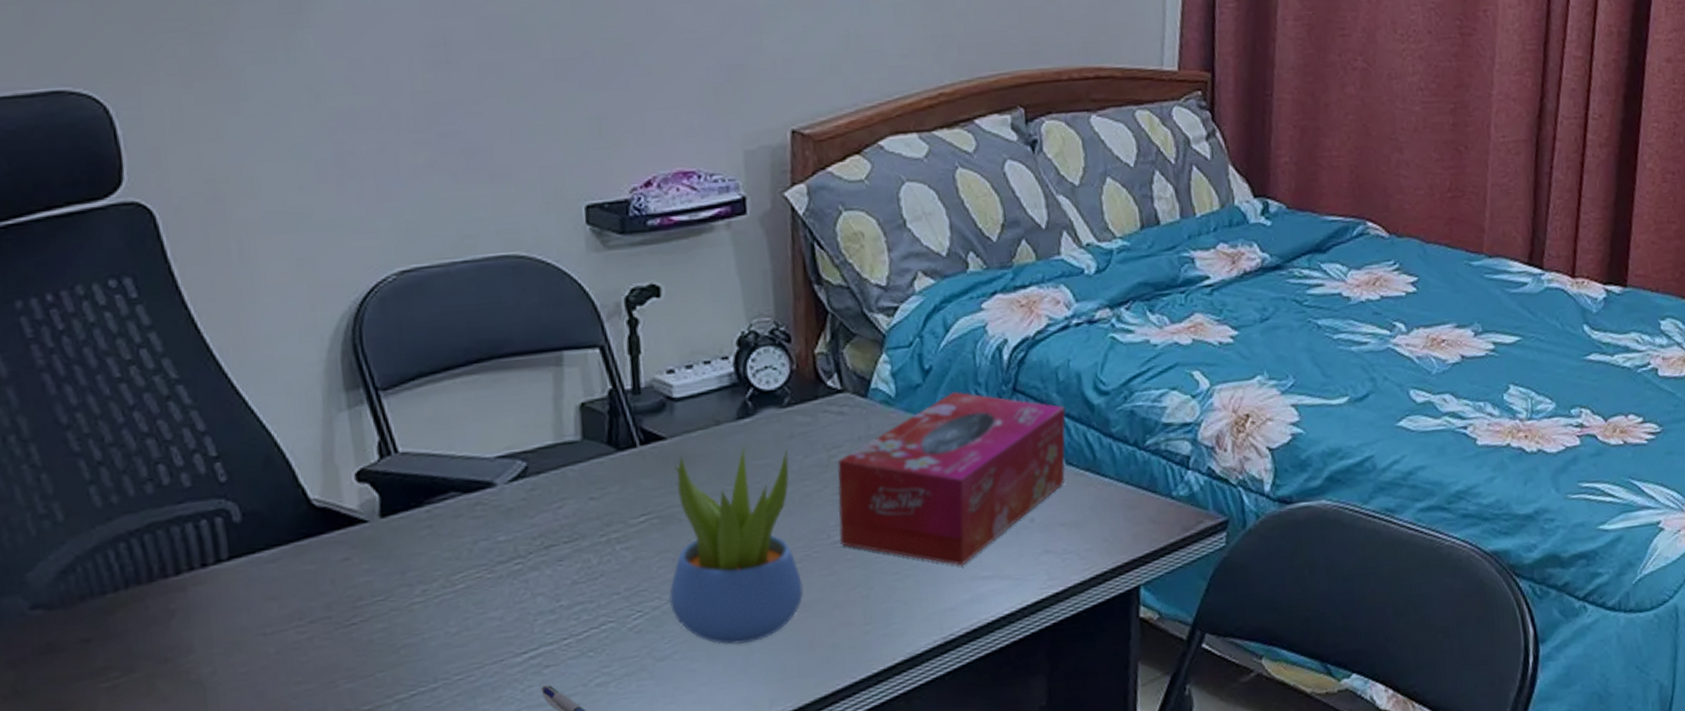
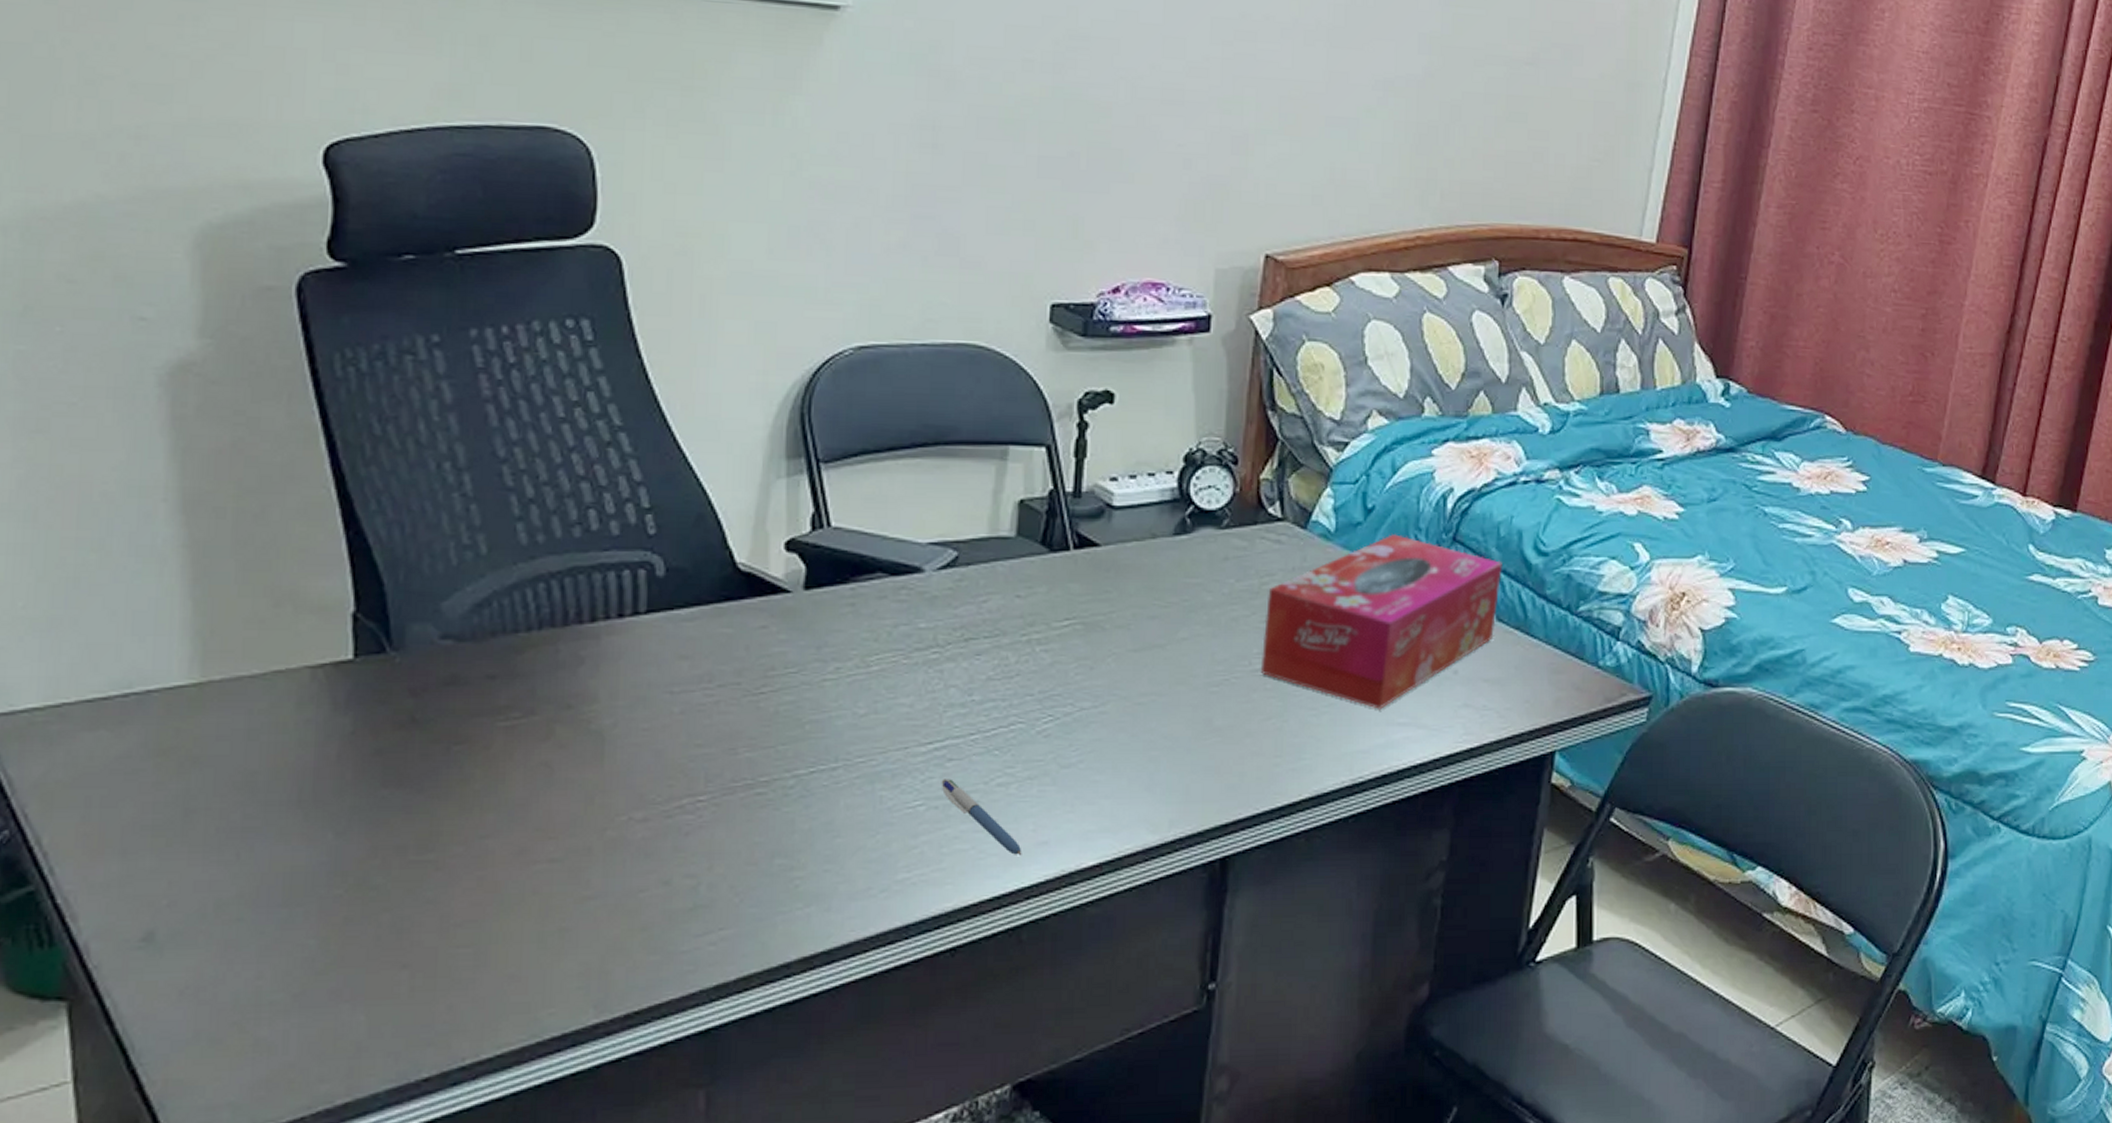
succulent plant: present [668,447,804,645] -> none [1081,564,1220,762]

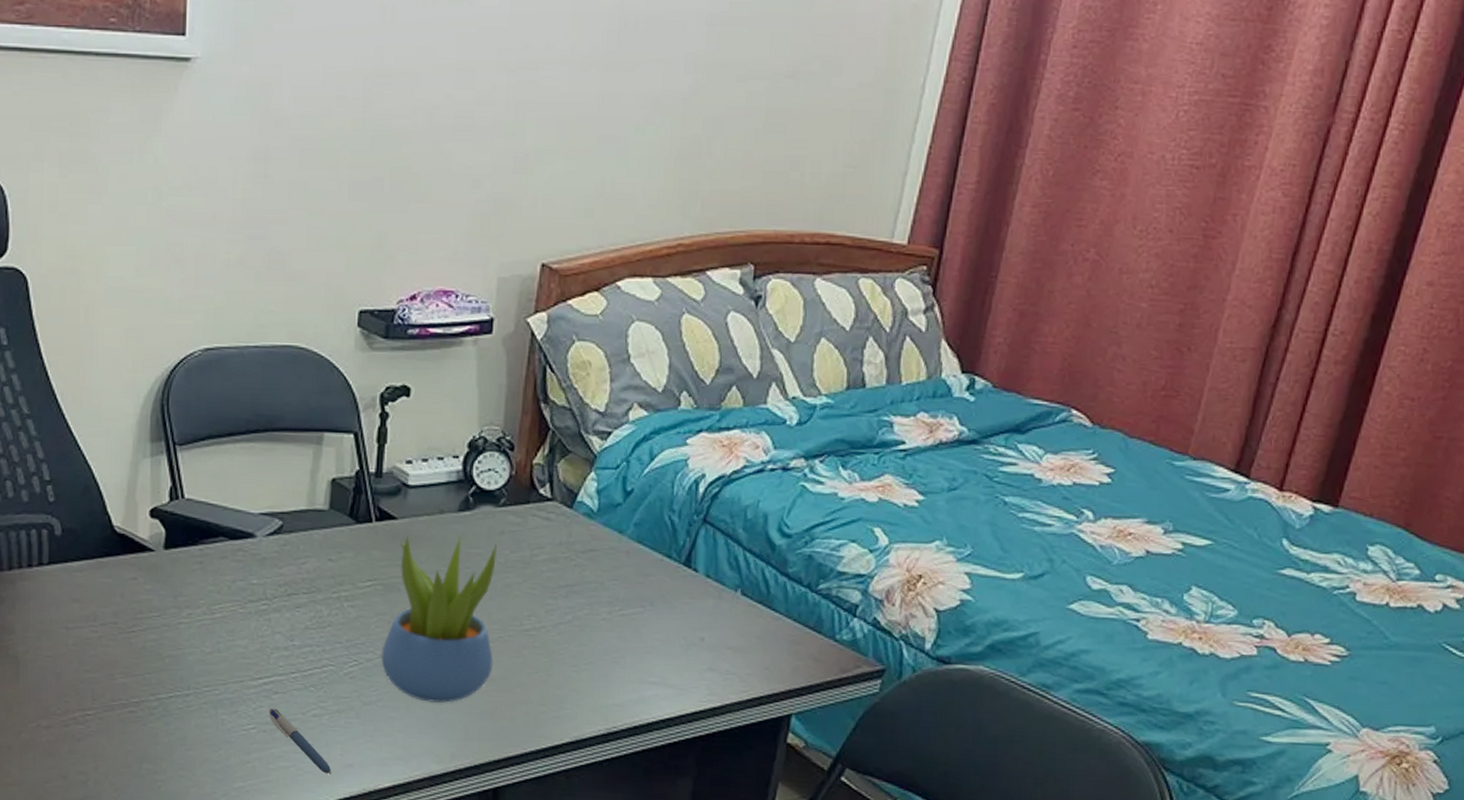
succulent plant: none [1081,564,1220,762] -> present [380,535,497,703]
tissue box: present [1260,534,1502,709] -> none [530,515,748,669]

